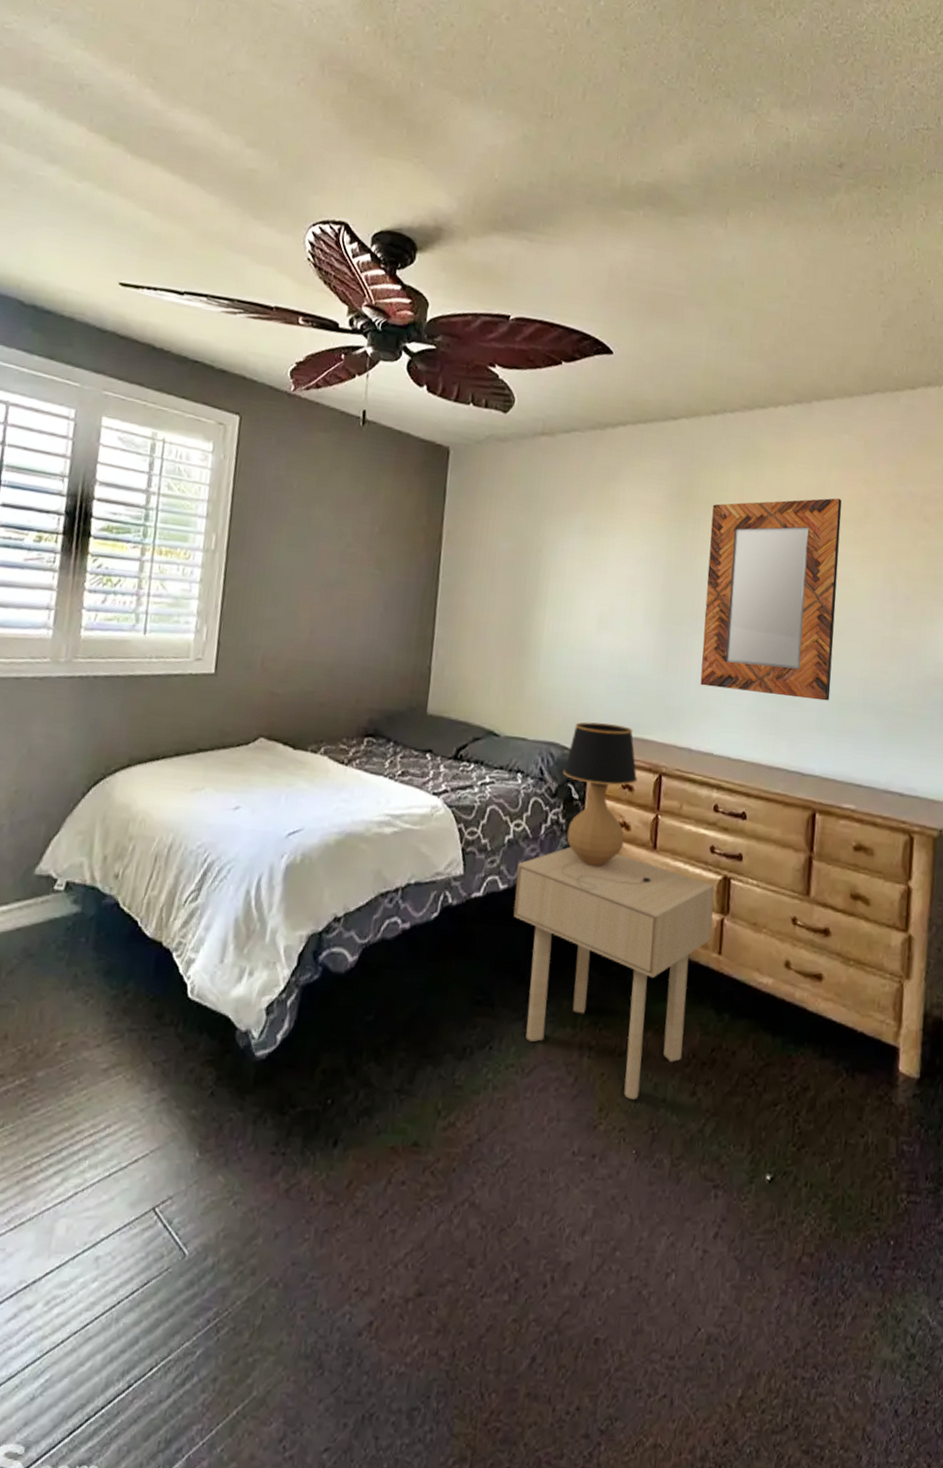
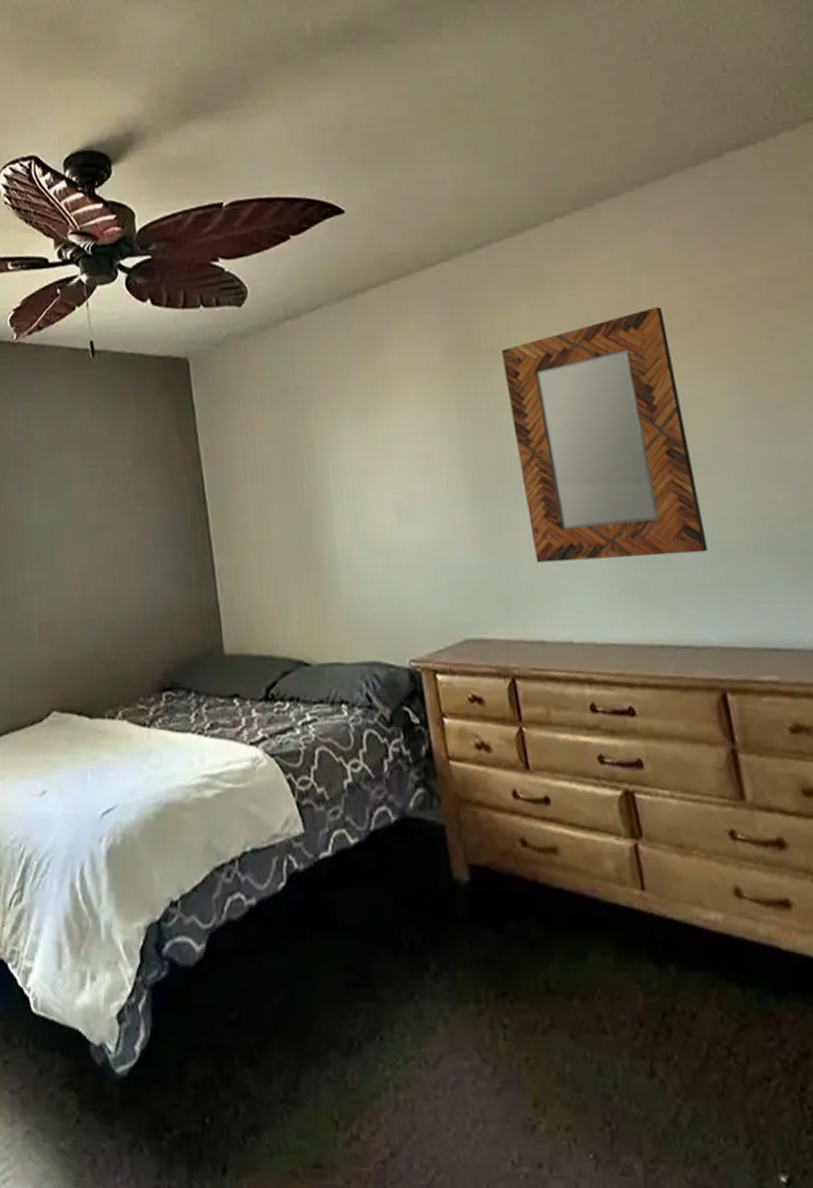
side table: present [513,846,715,1099] -> none [365,781,628,1088]
table lamp: present [561,722,651,890] -> none [393,628,532,831]

